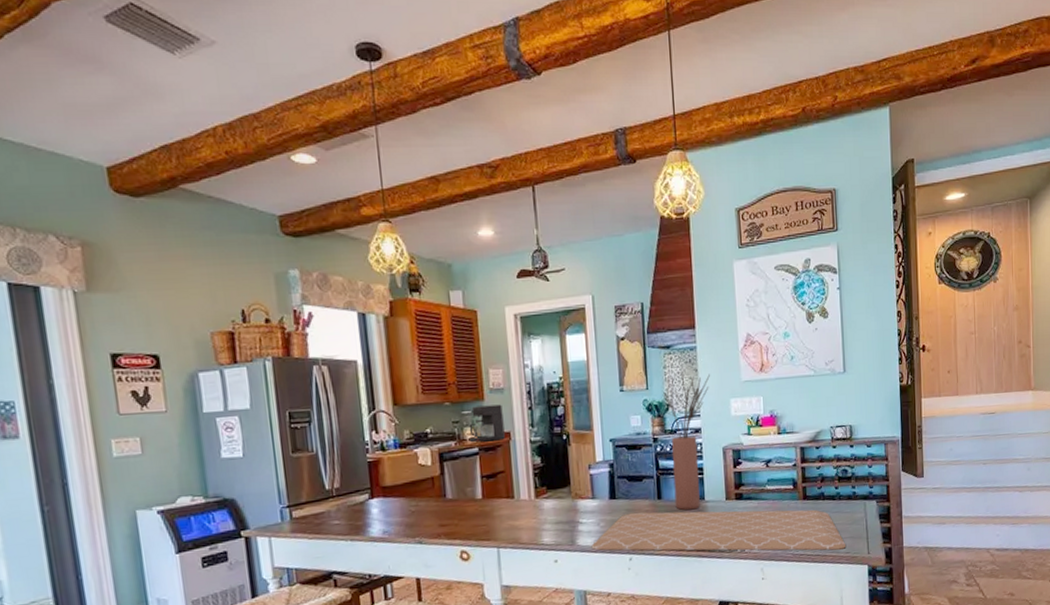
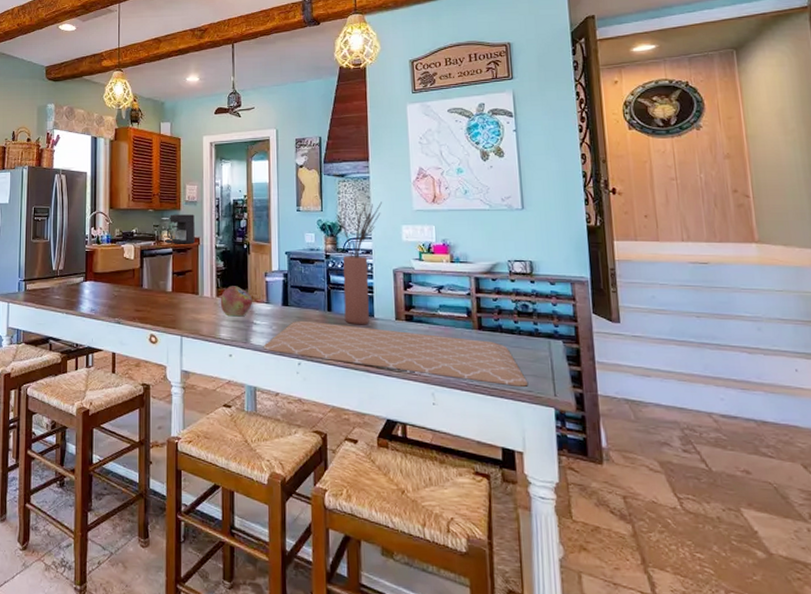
fruit: none [539,483,577,518] -> present [220,286,253,317]

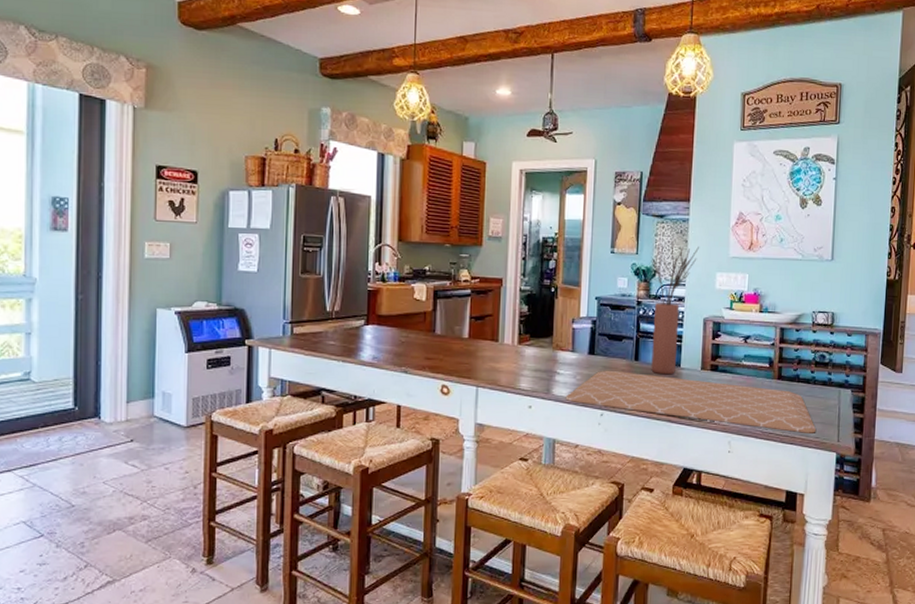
coffee maker: present [166,214,195,244] -> none [464,251,498,286]
fruit: present [220,286,253,317] -> none [522,332,558,366]

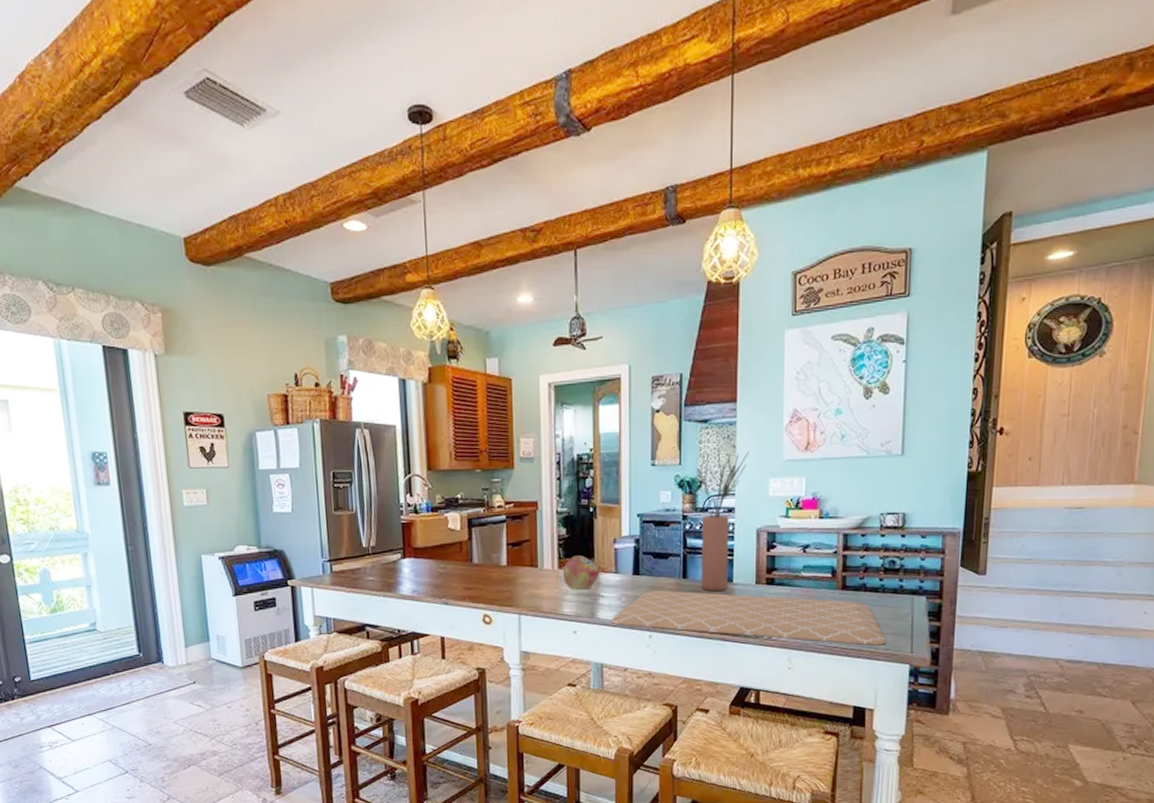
fruit: none [522,332,558,366] -> present [562,555,600,590]

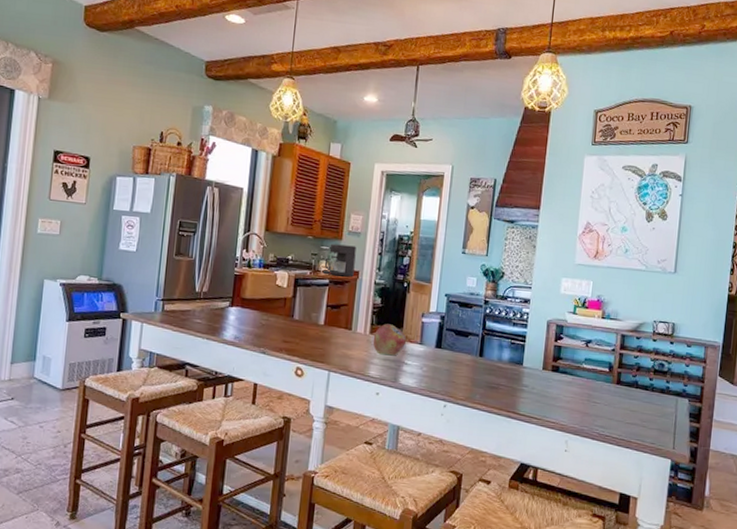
coffee maker: none [498,473,532,510] -> present [323,244,357,278]
placemat: present [611,590,887,647] -> none [411,363,653,440]
vase: present [697,448,749,592] -> none [494,246,546,373]

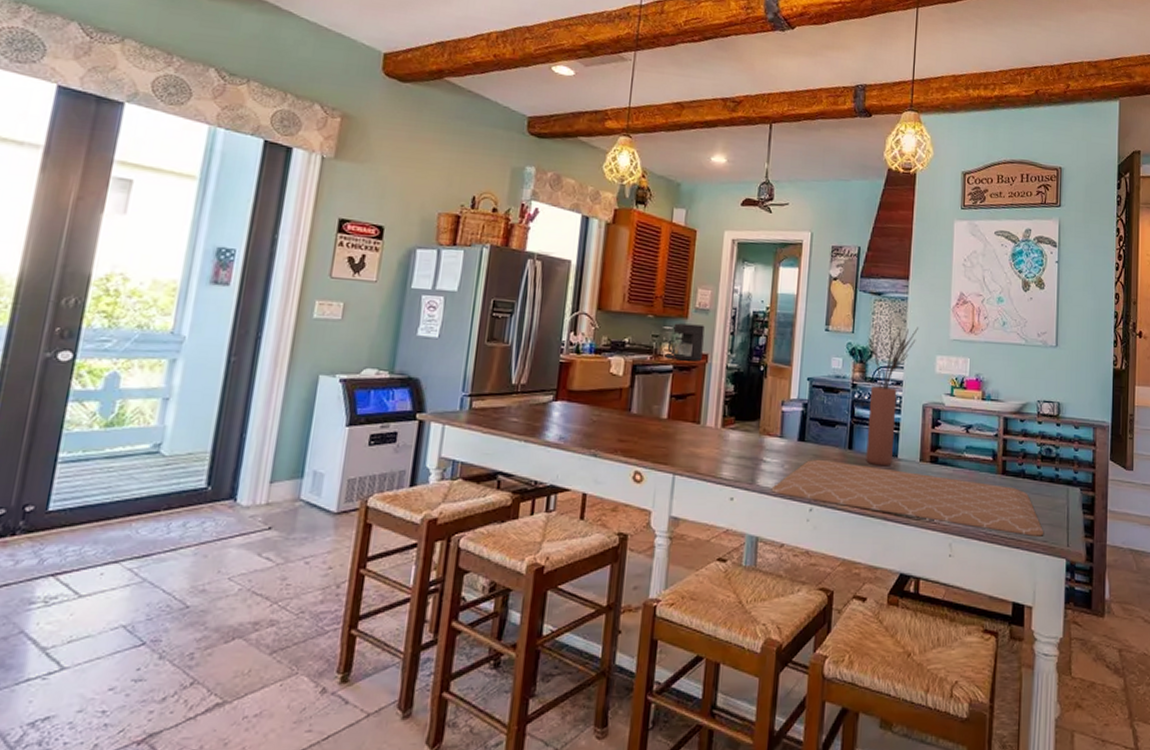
fruit: present [372,324,407,356] -> none [725,415,765,453]
placemat: none [411,363,653,440] -> present [771,459,1044,538]
vase: none [494,246,546,373] -> present [866,320,918,467]

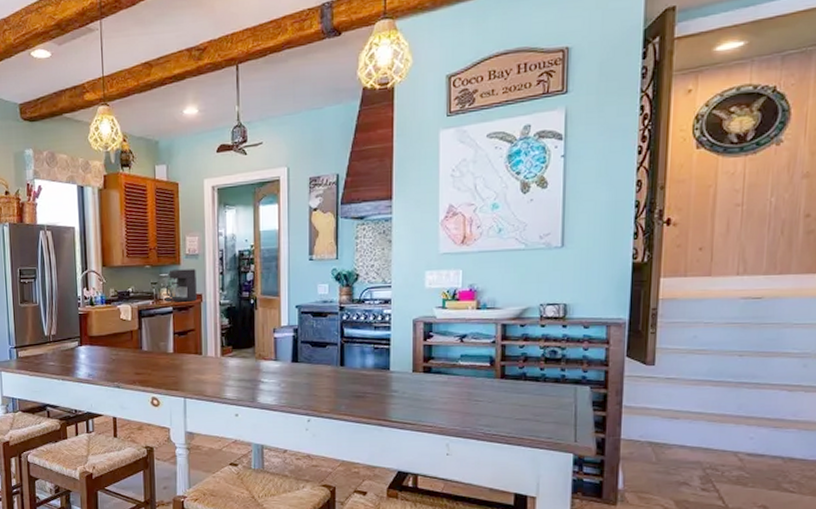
placemat: present [771,459,1044,538] -> none [271,376,549,435]
vase: present [866,320,918,467] -> none [353,242,404,379]

